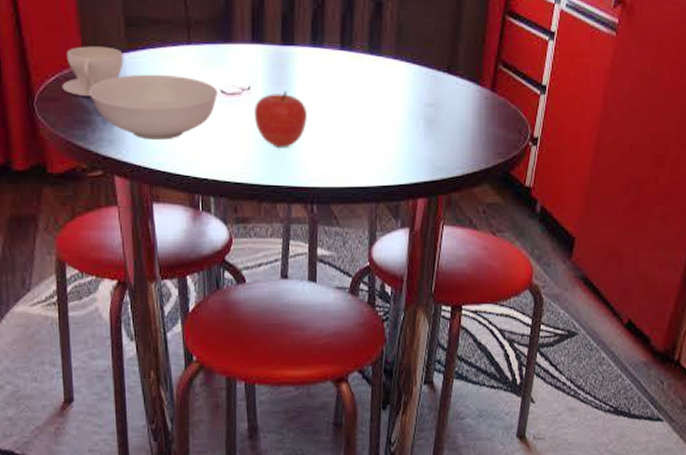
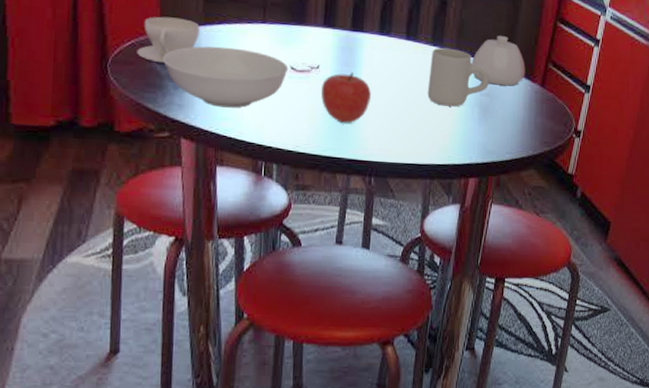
mug: none [367,55,433,121] -> present [427,47,489,107]
sugar bowl: none [412,36,473,93] -> present [470,35,525,86]

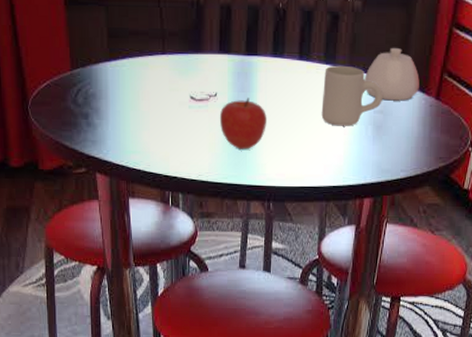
teacup: present [137,16,200,64] -> none [52,55,106,102]
bowl: present [162,46,289,108] -> none [74,81,189,141]

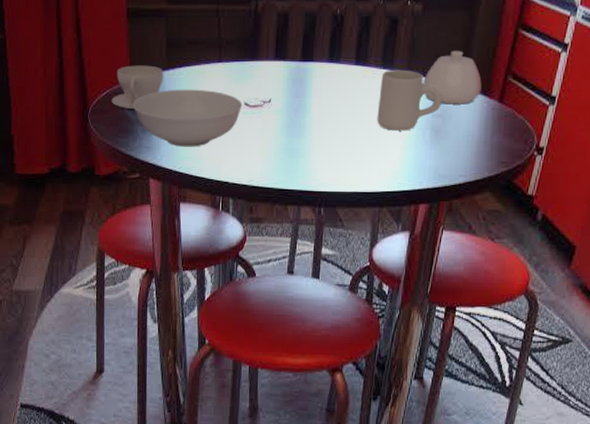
teacup: none [52,55,106,102] -> present [111,65,164,110]
bowl: none [74,81,189,141] -> present [132,89,243,147]
fruit: present [219,98,267,150] -> none [272,103,321,155]

